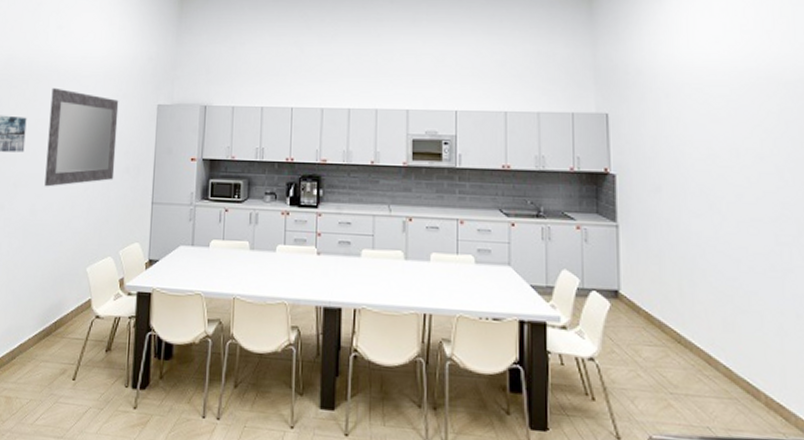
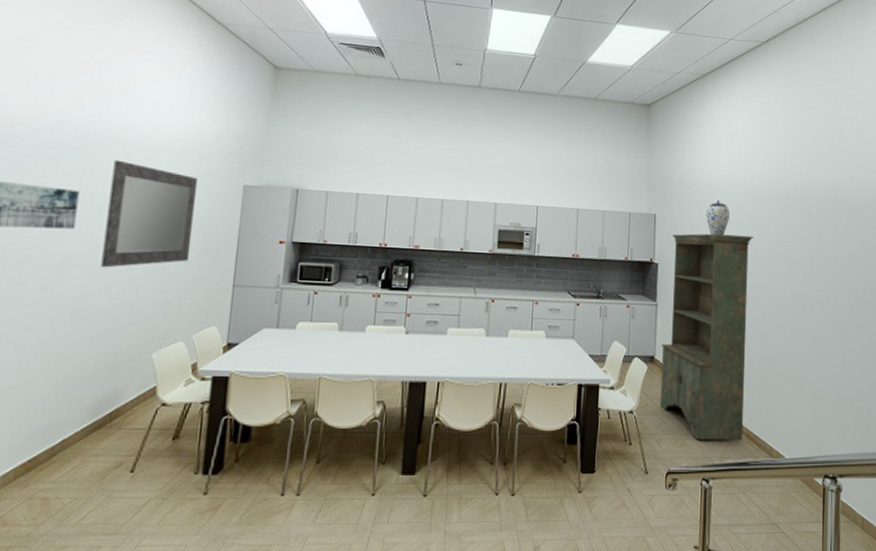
bookshelf: none [628,134,758,410] -> present [660,233,754,441]
decorative urn: none [679,92,716,137] -> present [706,200,731,235]

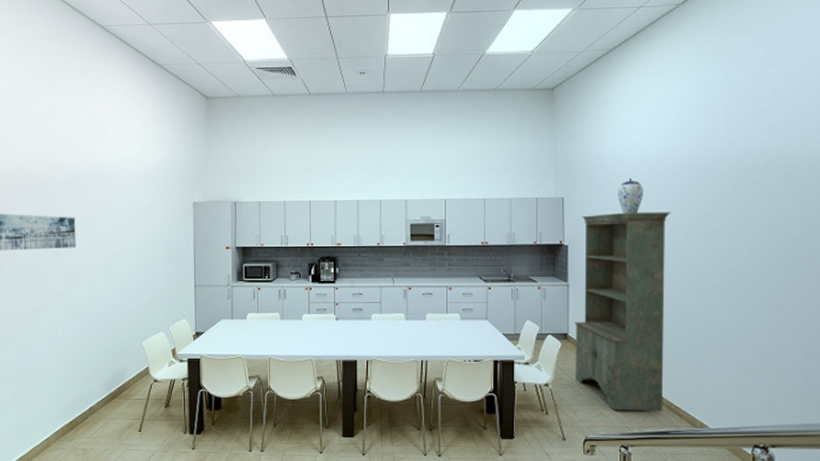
mirror: present [101,159,198,268] -> none [96,190,160,277]

